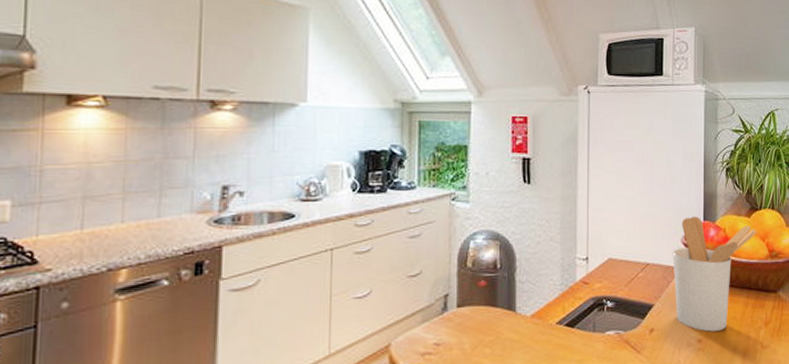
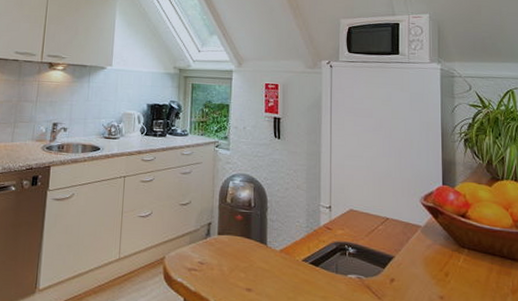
utensil holder: present [672,216,757,332] -> none [412,180,500,291]

